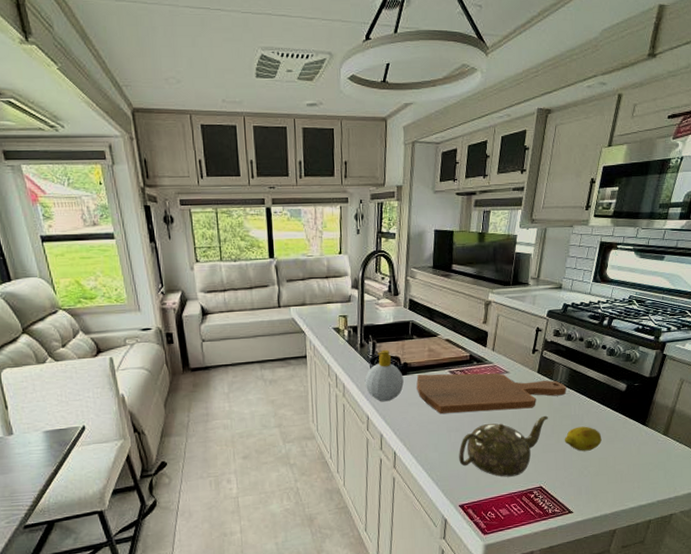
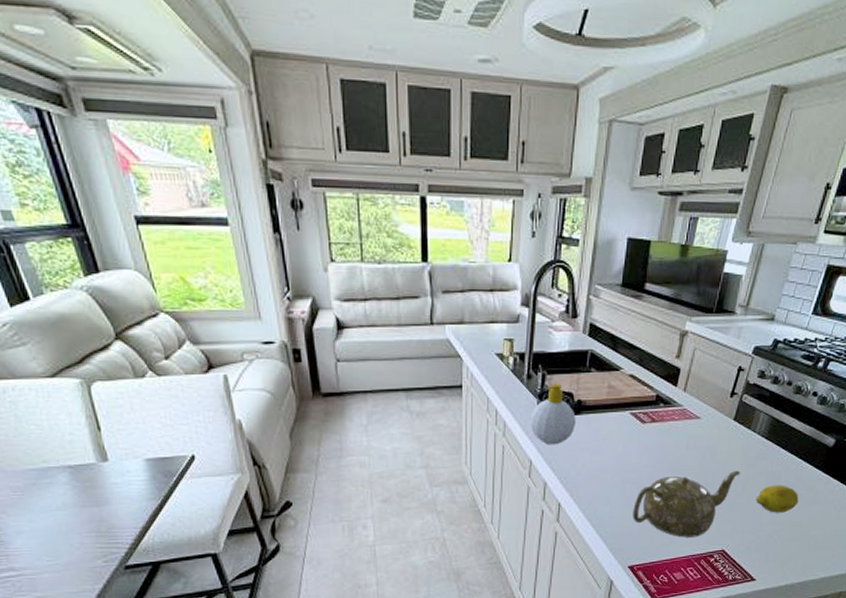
cutting board: present [416,373,567,414] -> none [590,415,766,462]

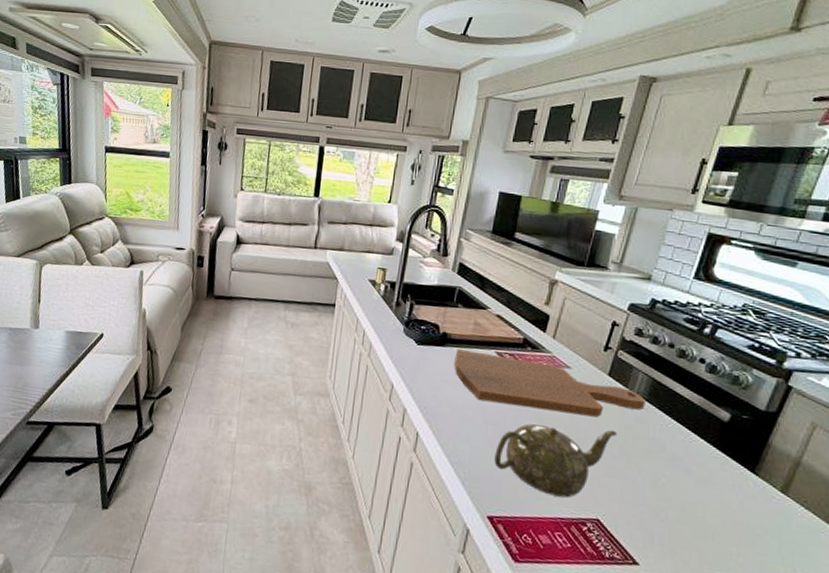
soap bottle: present [530,383,576,445] -> none [394,313,440,373]
cutting board: none [590,415,766,462] -> present [454,349,646,418]
fruit: present [755,485,799,513] -> none [635,454,689,489]

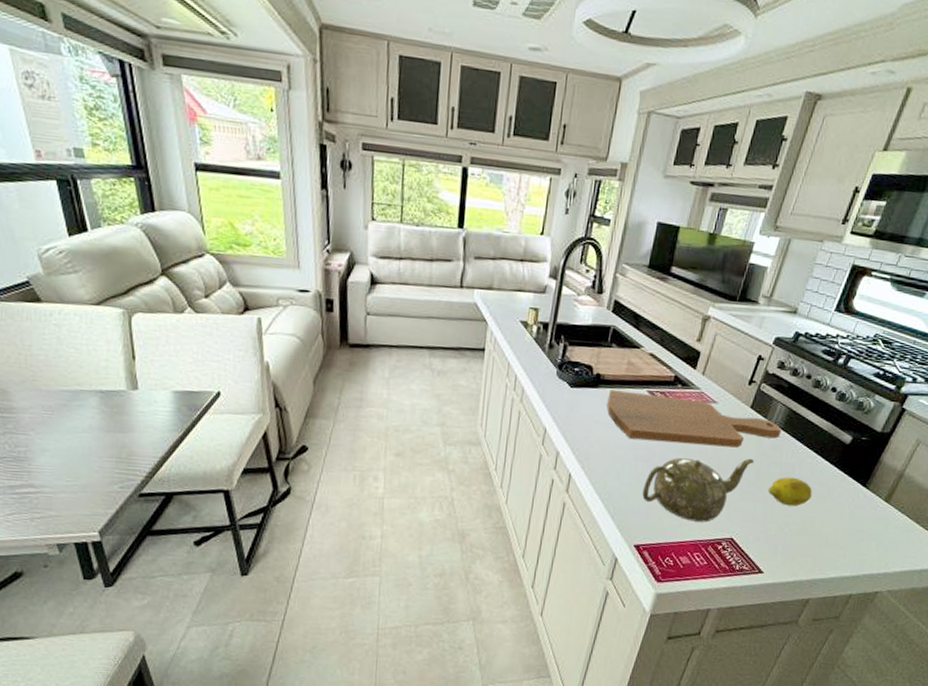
fruit: none [635,454,689,489] -> present [767,477,813,506]

